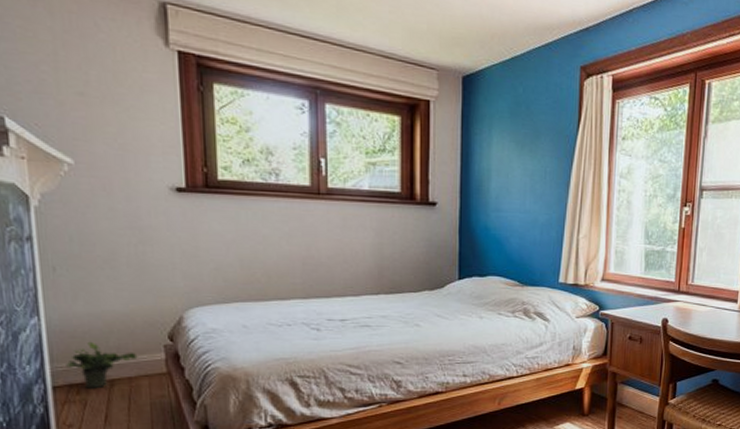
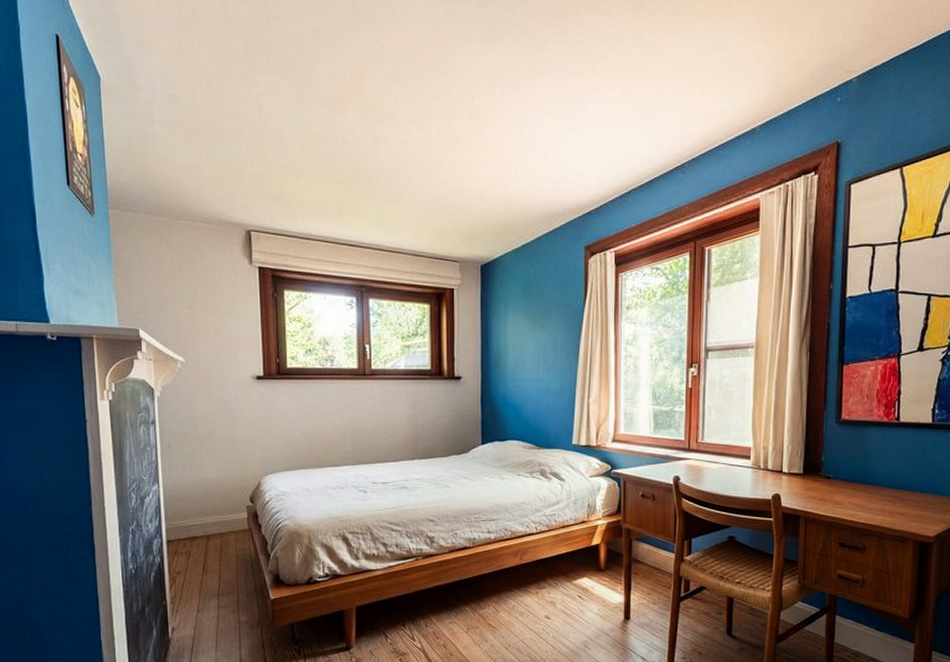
potted plant: present [66,341,138,389] -> none [176,503,227,543]

